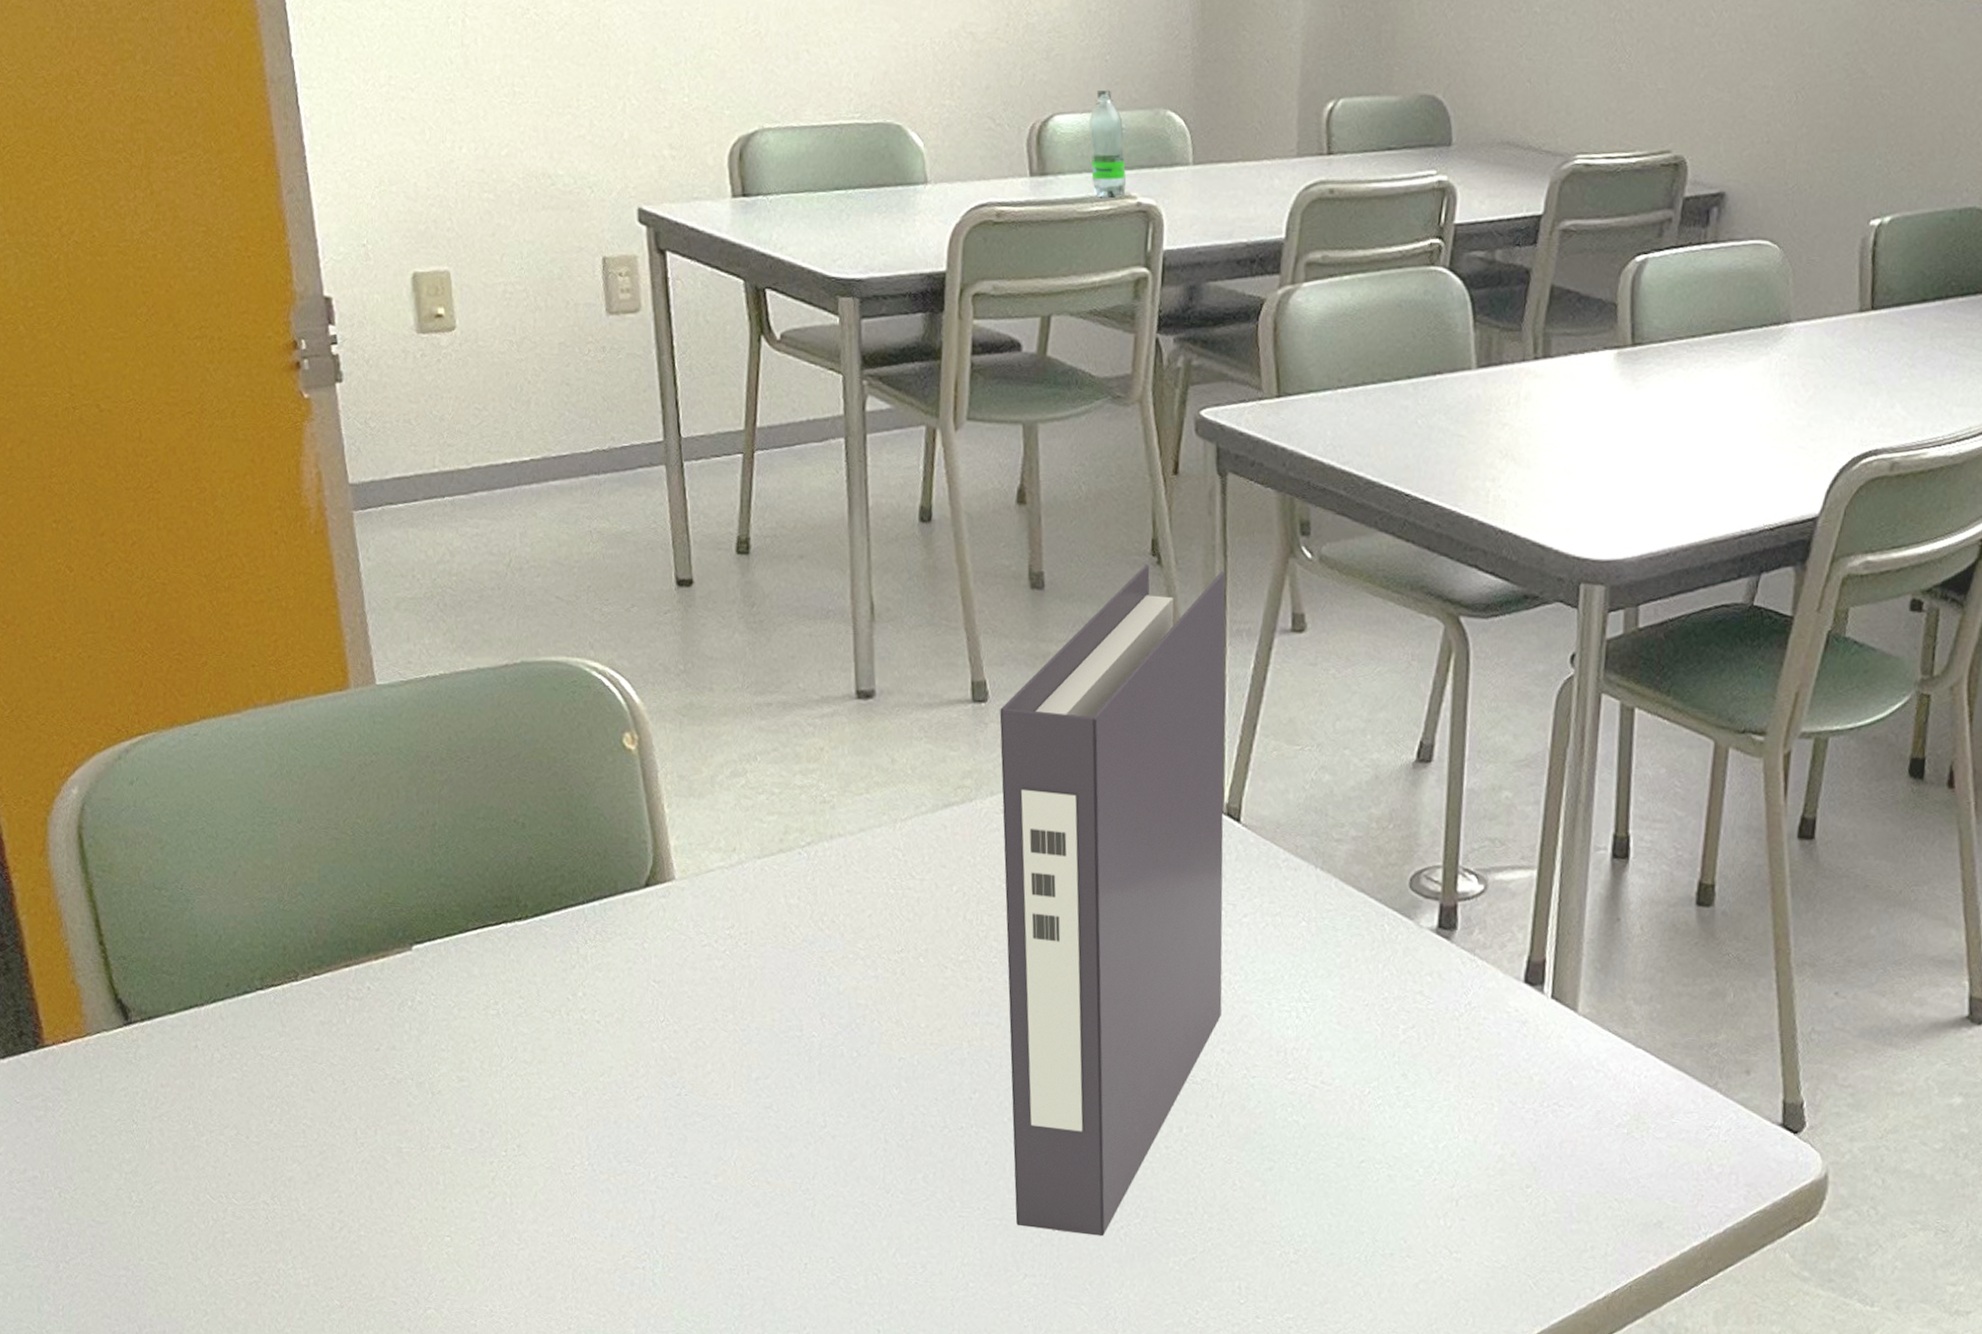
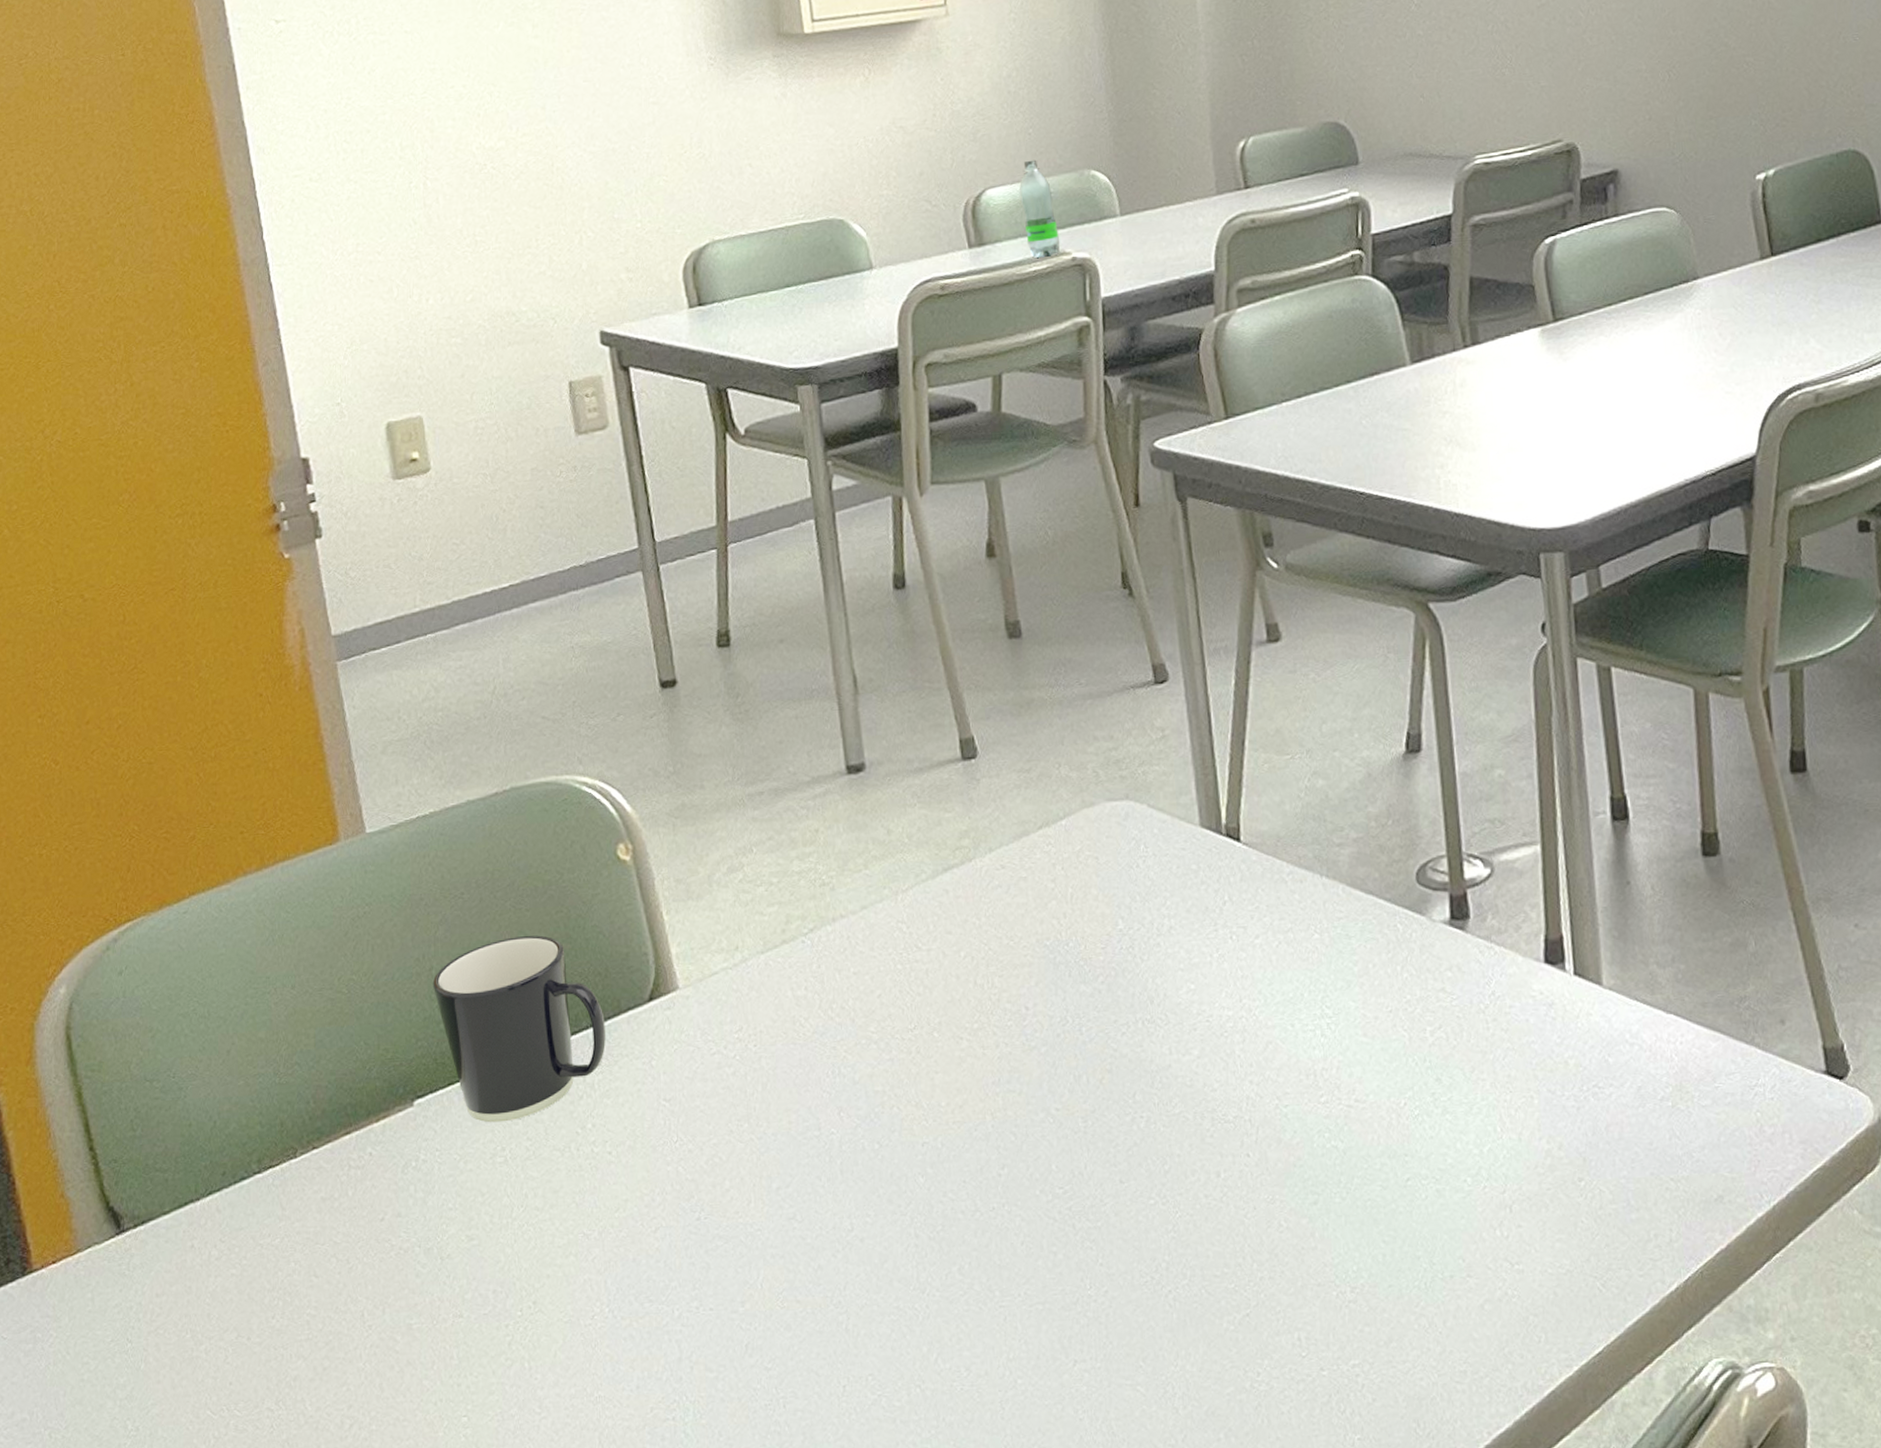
mug: none [435,806,601,978] -> present [432,935,606,1123]
binder: present [999,563,1225,1237] -> none [990,593,1245,1308]

